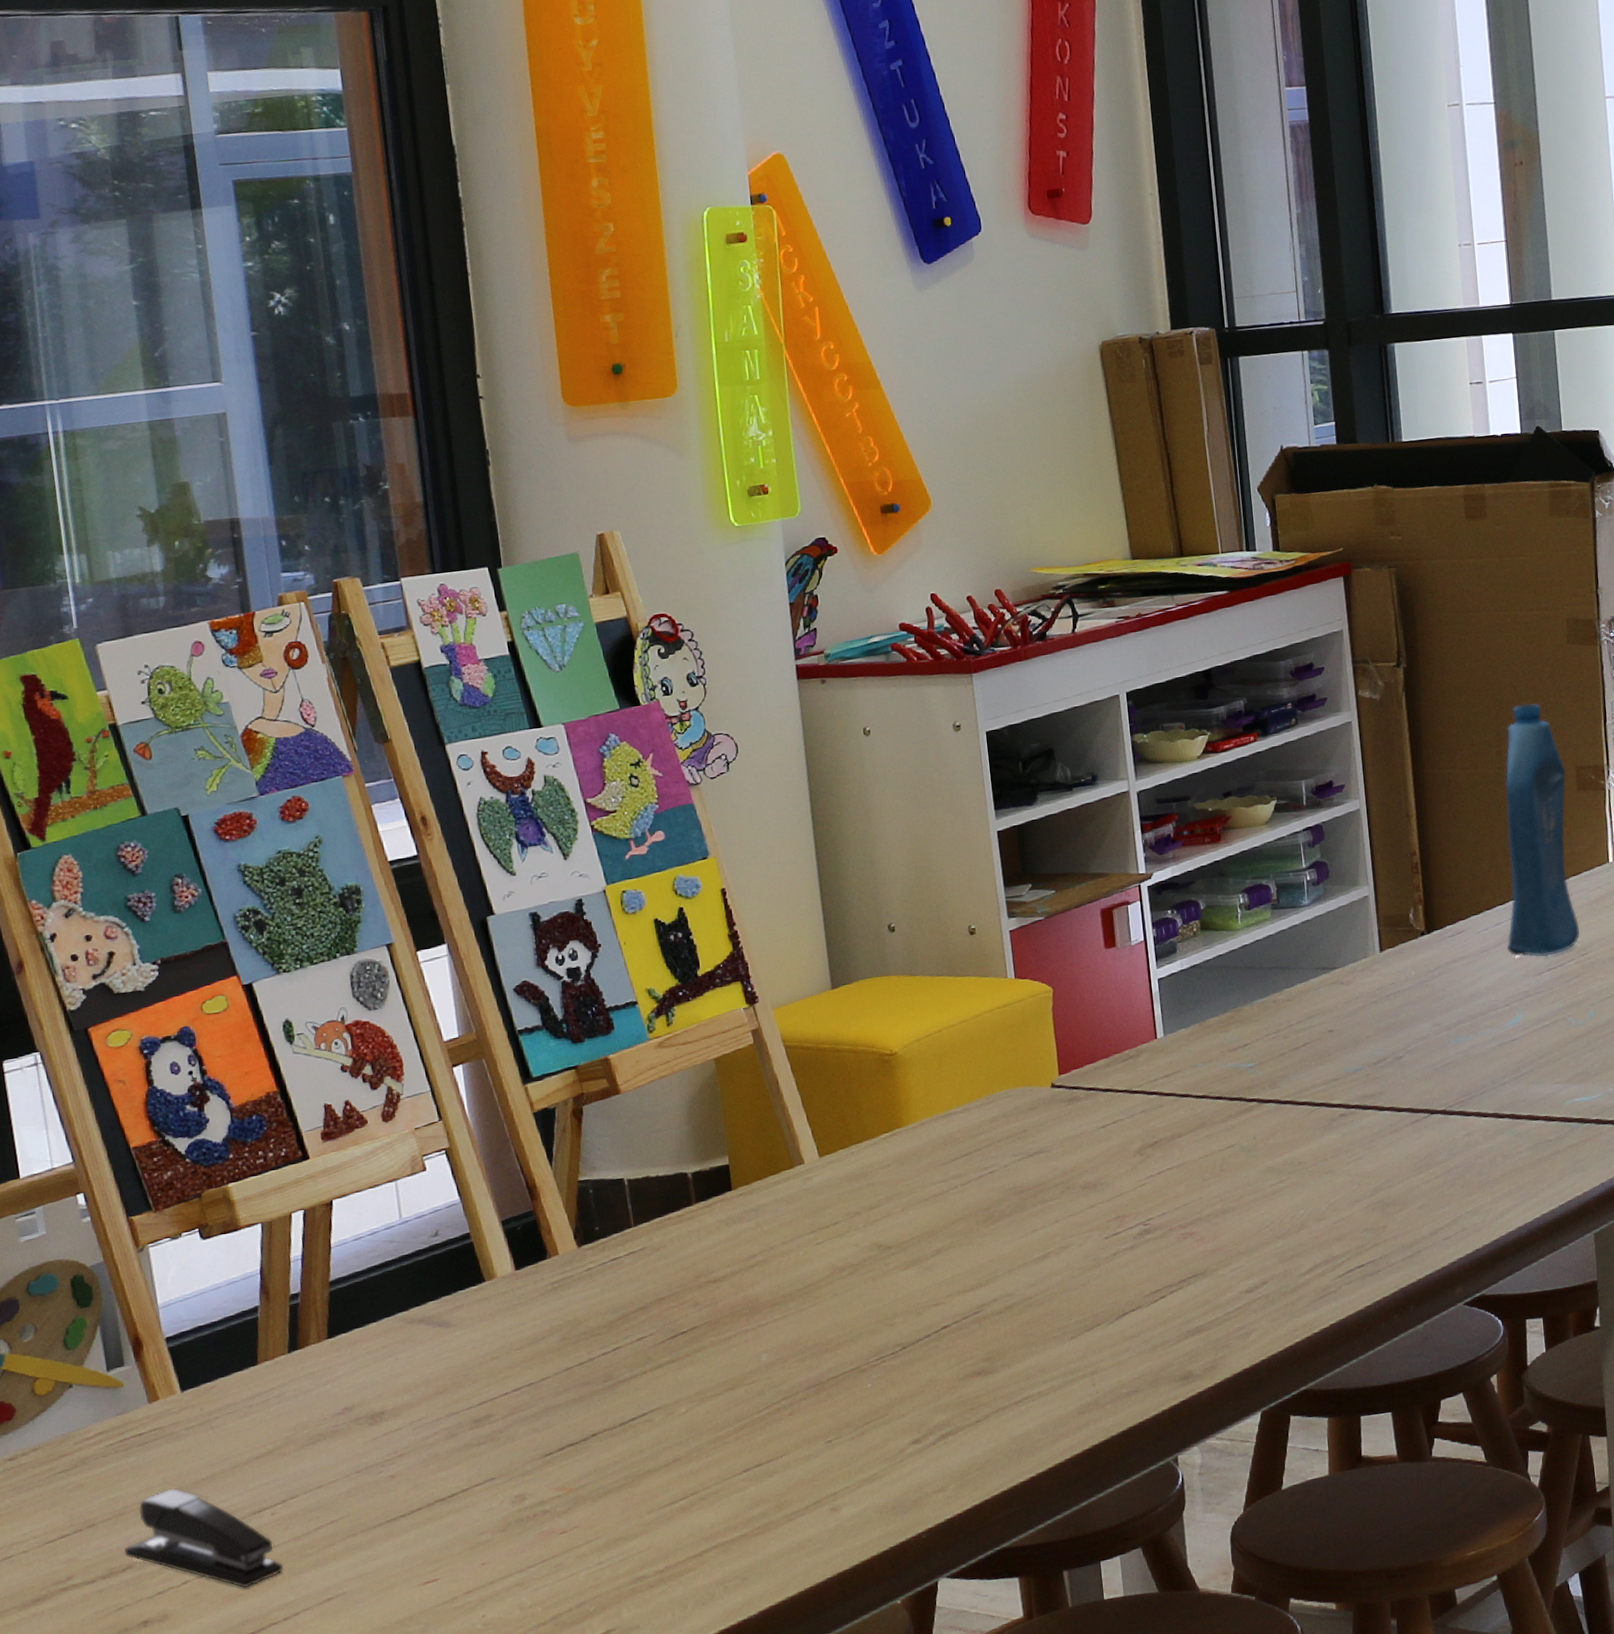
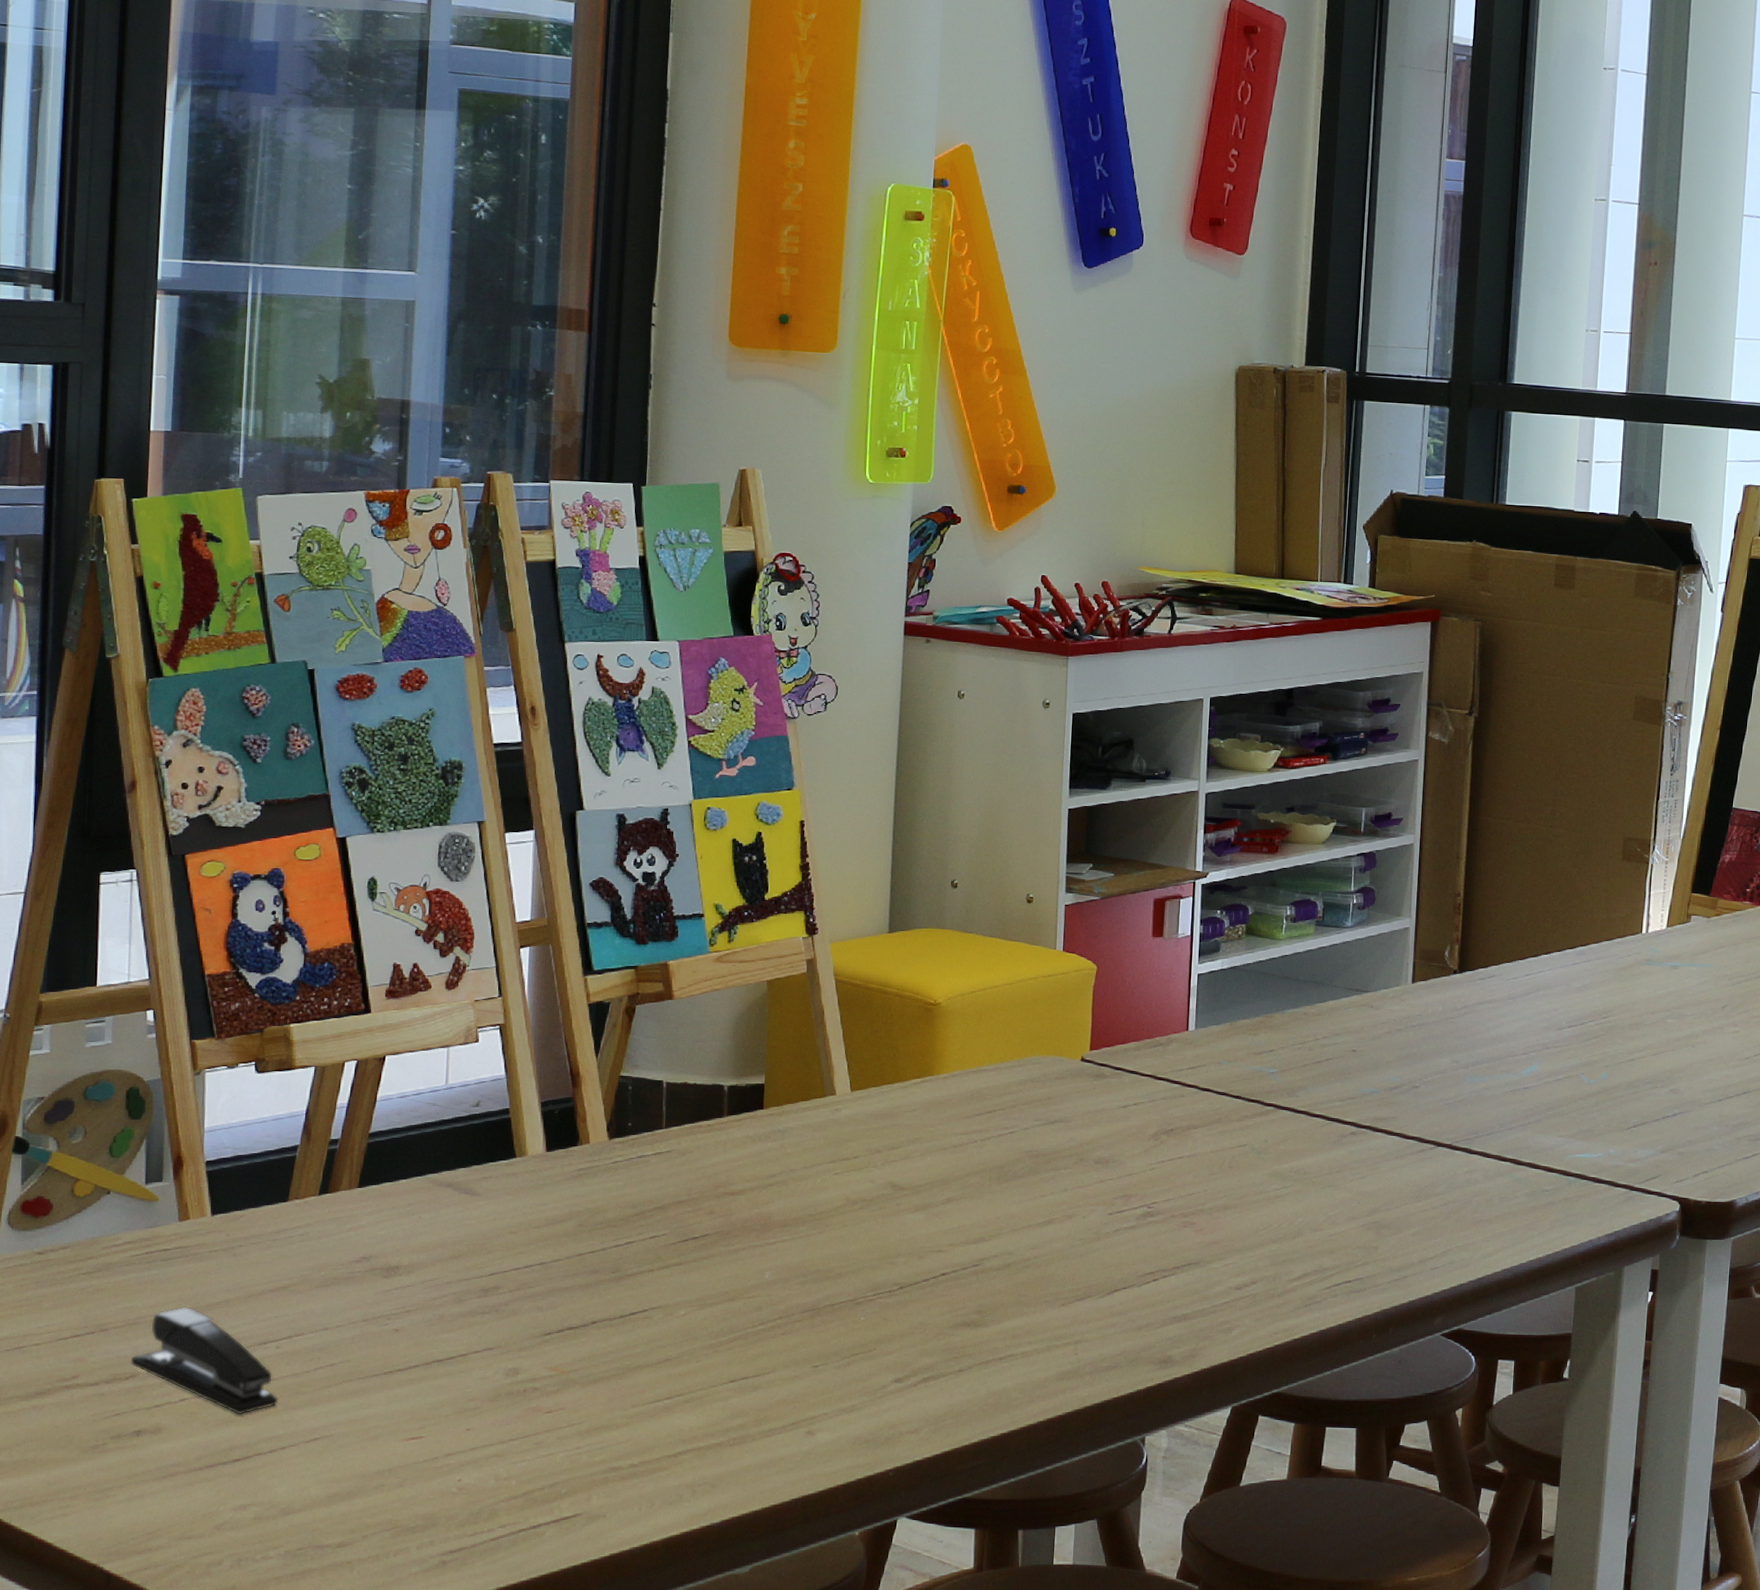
bottle: present [1505,703,1581,958] -> none [1532,769,1614,1013]

